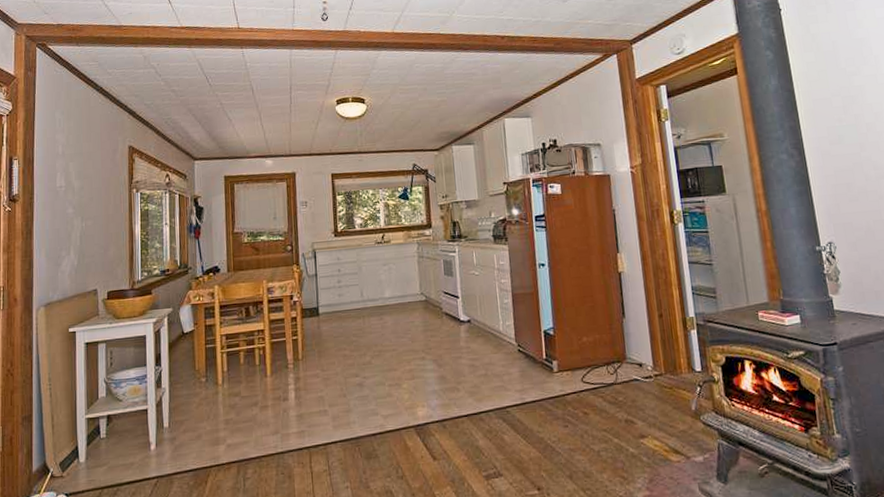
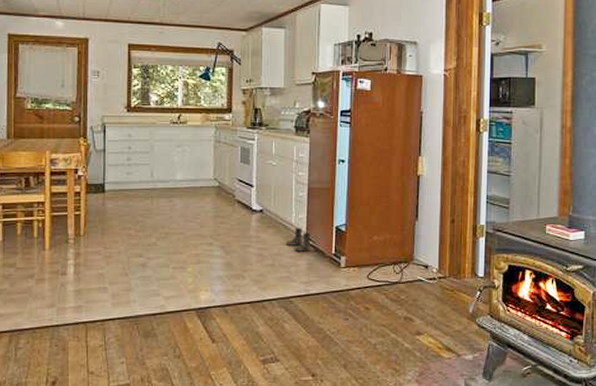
boots: none [495,335,522,359] -> present [285,228,311,252]

